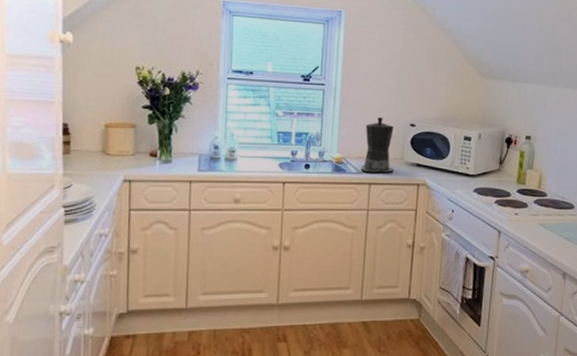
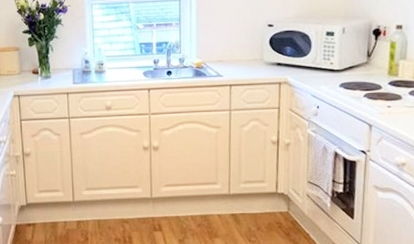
coffee maker: present [361,116,394,173] -> none [221,20,253,75]

